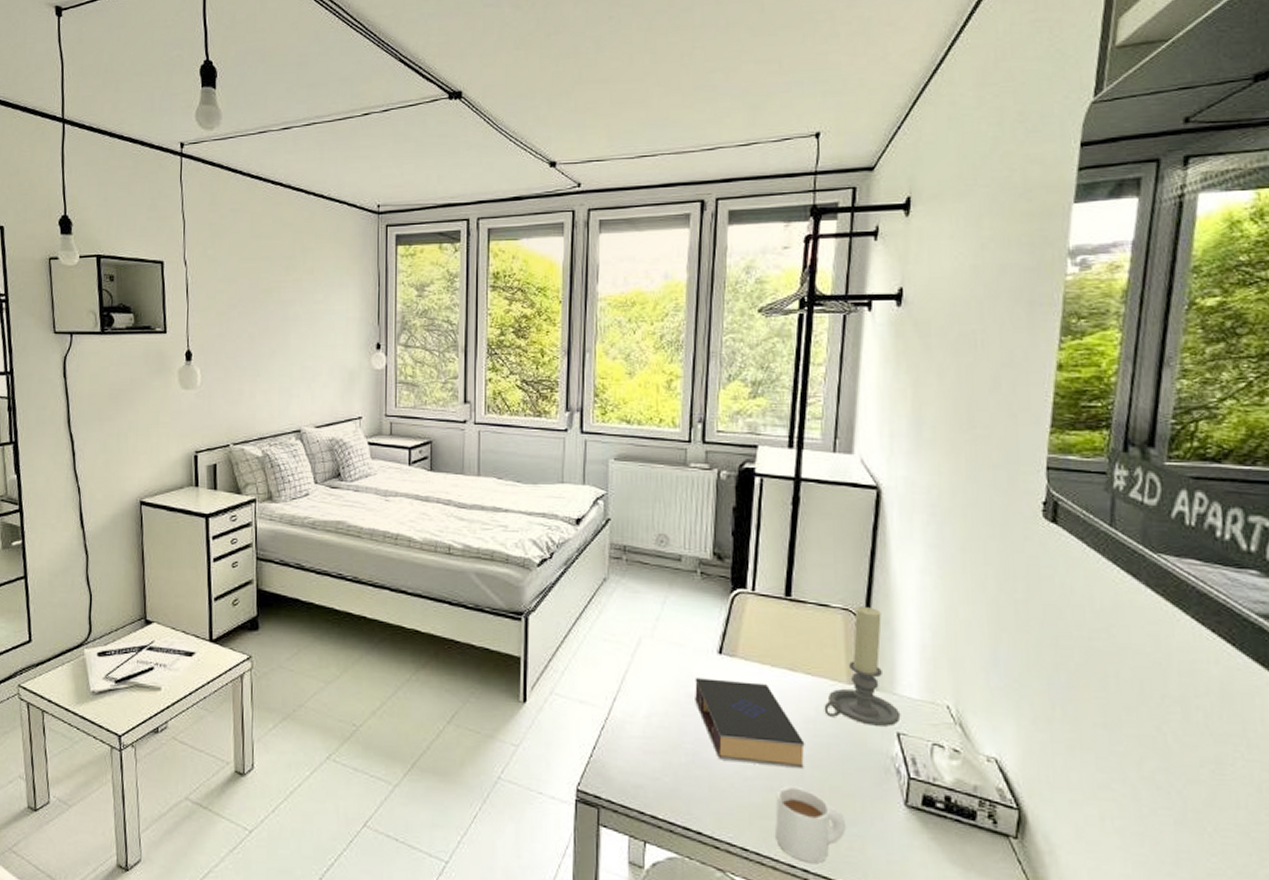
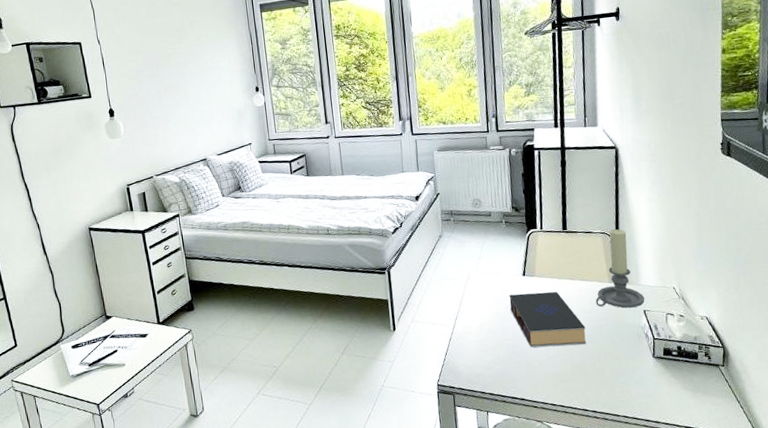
mug: present [775,787,847,863] -> none [570,357,618,406]

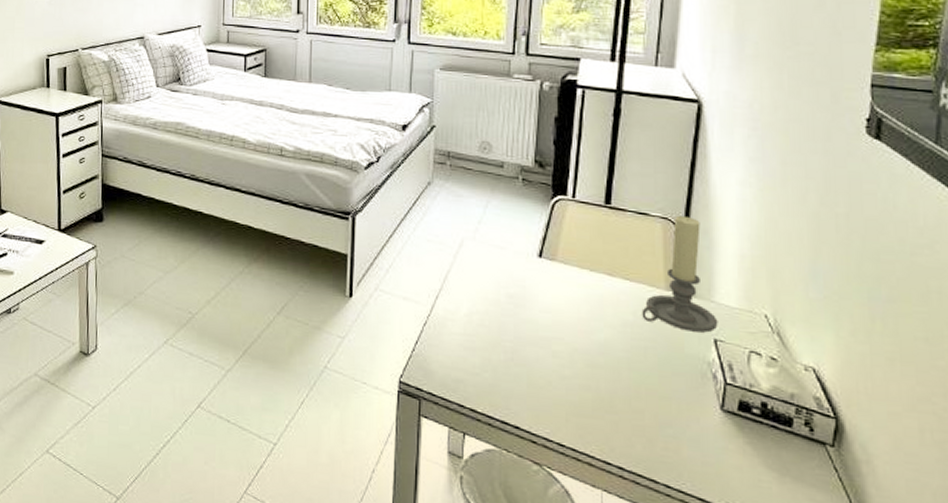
book: present [509,291,587,348] -> none [515,279,622,371]

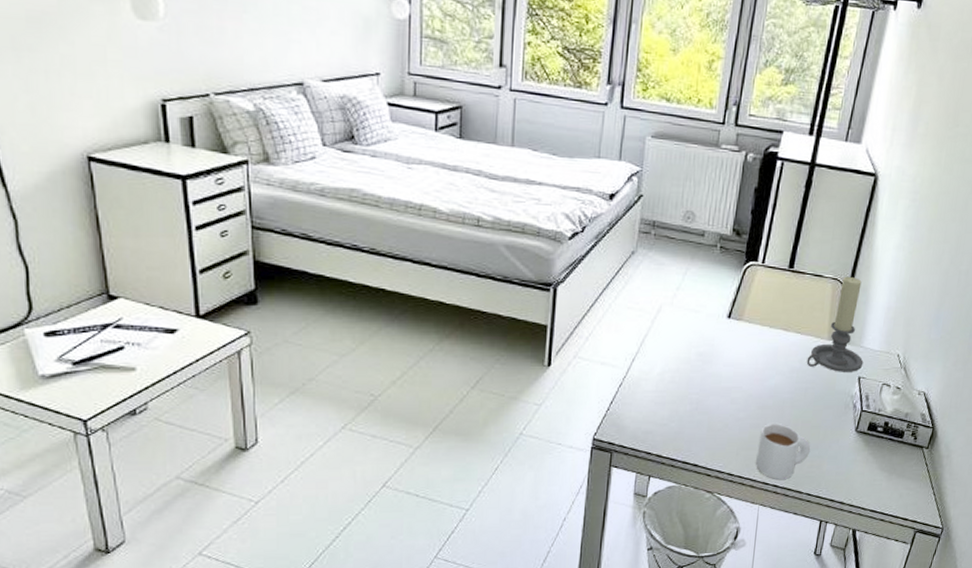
mug: none [592,387,662,461] -> present [756,424,811,479]

